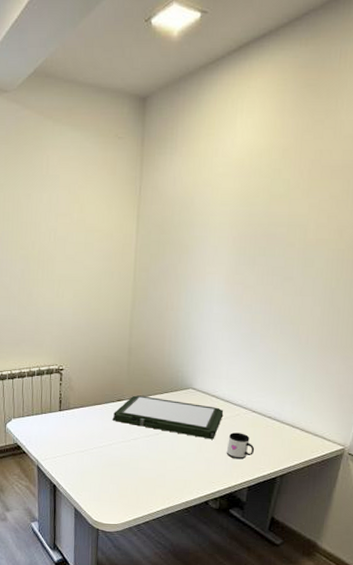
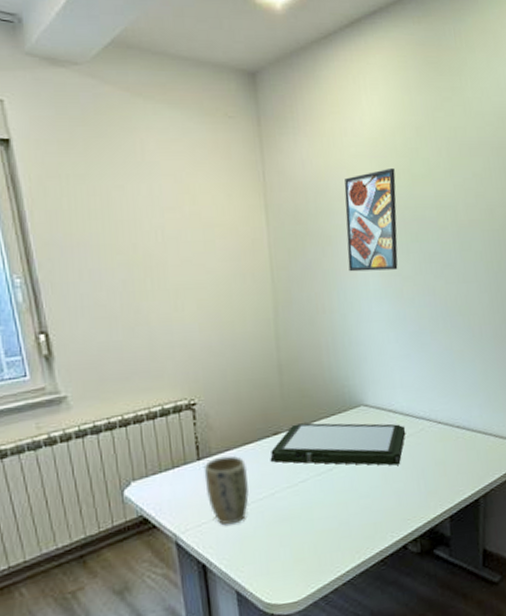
plant pot: none [62,411,95,461] -> present [203,455,249,525]
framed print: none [199,187,255,279] -> present [344,167,398,272]
mug: present [226,432,255,460] -> none [416,451,449,485]

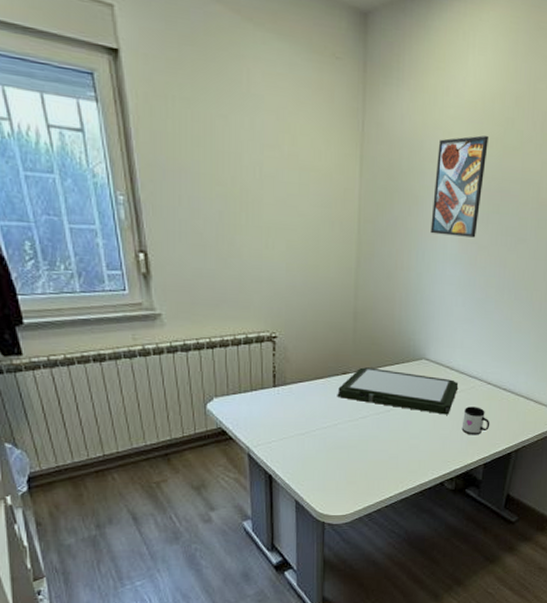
plant pot: present [203,455,249,525] -> none [278,386,316,446]
mug: none [416,451,449,485] -> present [461,406,490,435]

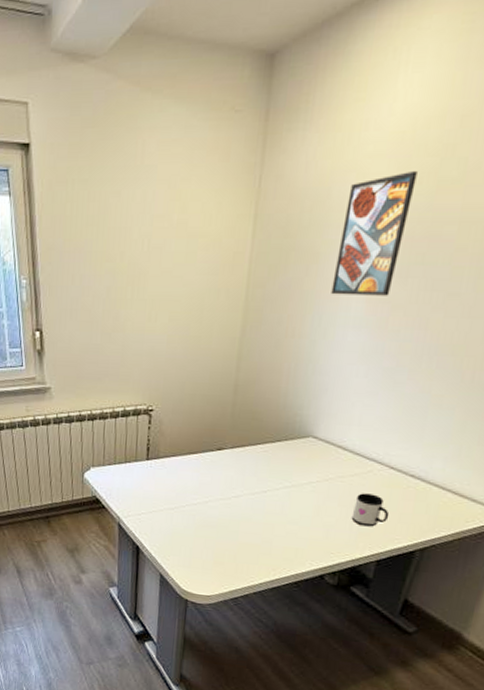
monitor: present [337,367,459,415] -> none [210,443,352,501]

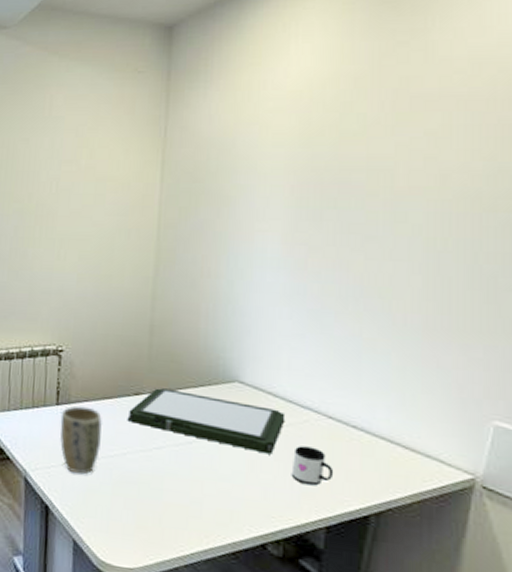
plant pot: none [149,460,188,520] -> present [59,405,103,475]
monitor: none [210,443,352,501] -> present [127,388,286,455]
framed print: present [331,170,417,296] -> none [245,123,319,238]

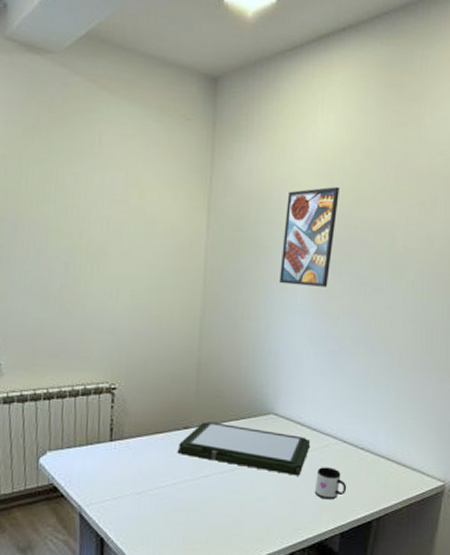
plant pot: present [59,405,103,475] -> none [113,441,155,506]
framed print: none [245,123,319,238] -> present [279,186,339,287]

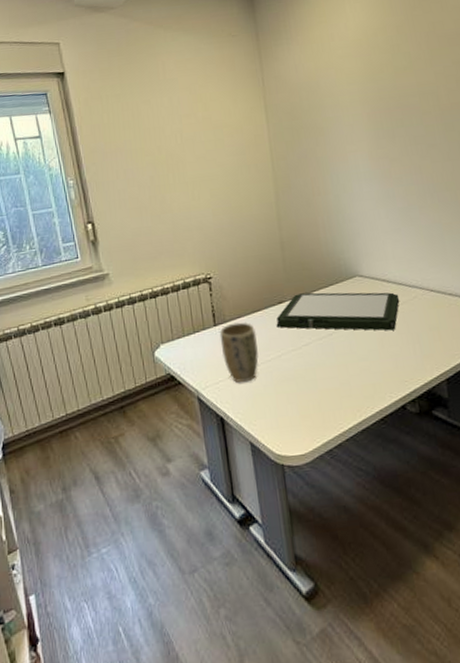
plant pot: none [113,441,155,506] -> present [219,321,259,383]
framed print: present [279,186,339,287] -> none [333,63,386,158]
mug: present [314,467,347,500] -> none [411,317,444,349]

